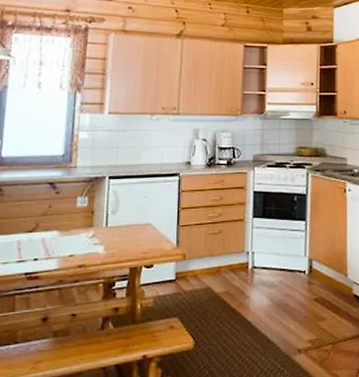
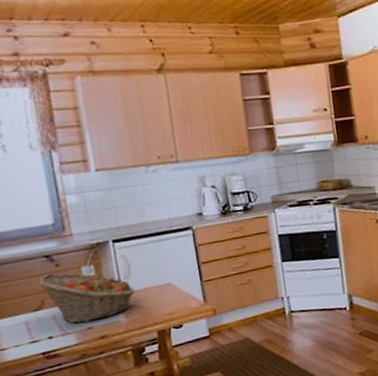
fruit basket: none [37,200,118,249] -> present [37,272,135,324]

